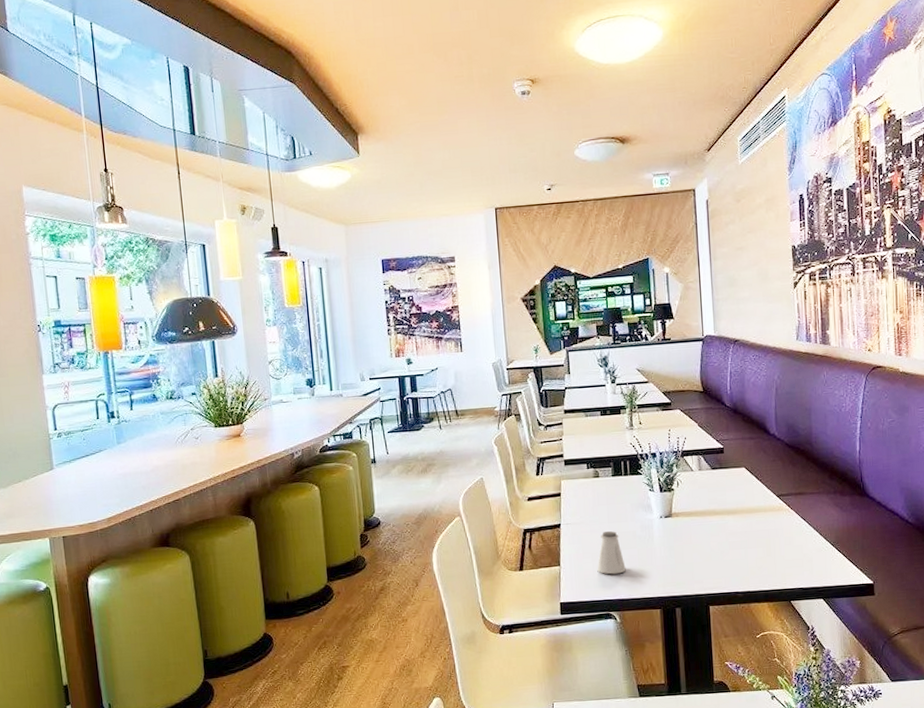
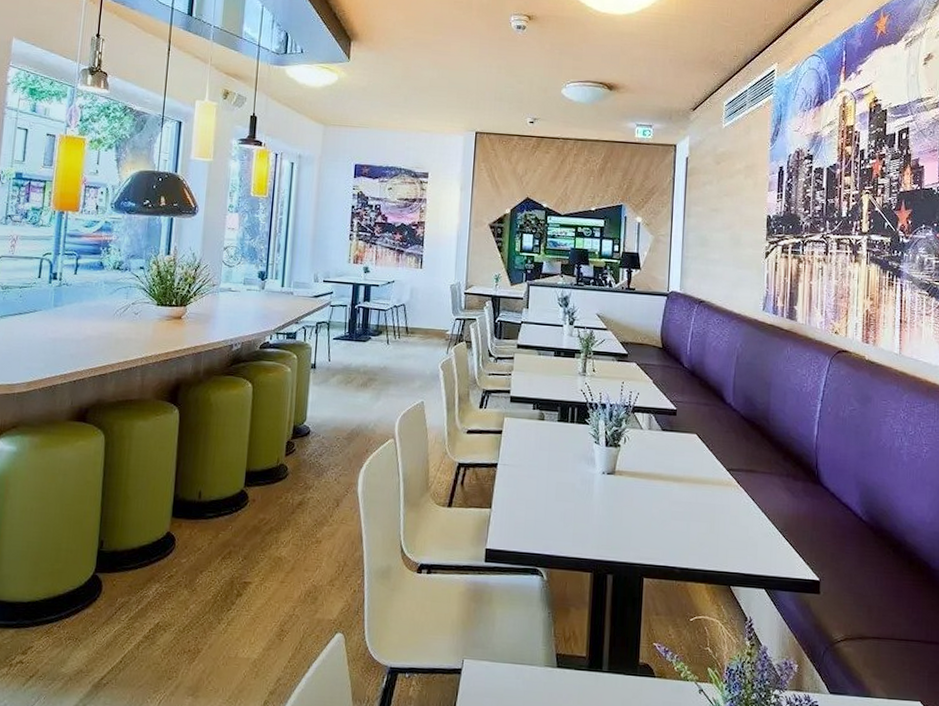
saltshaker: present [597,531,626,575] -> none [529,479,560,527]

